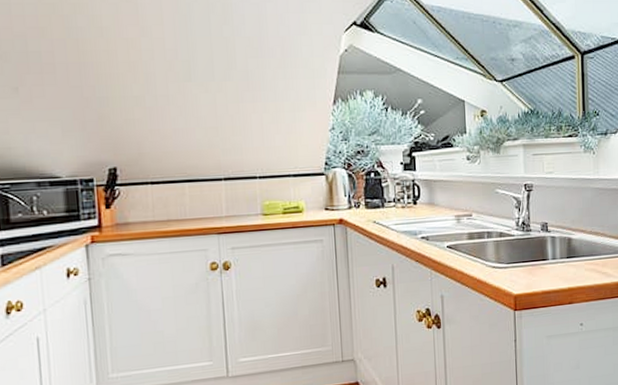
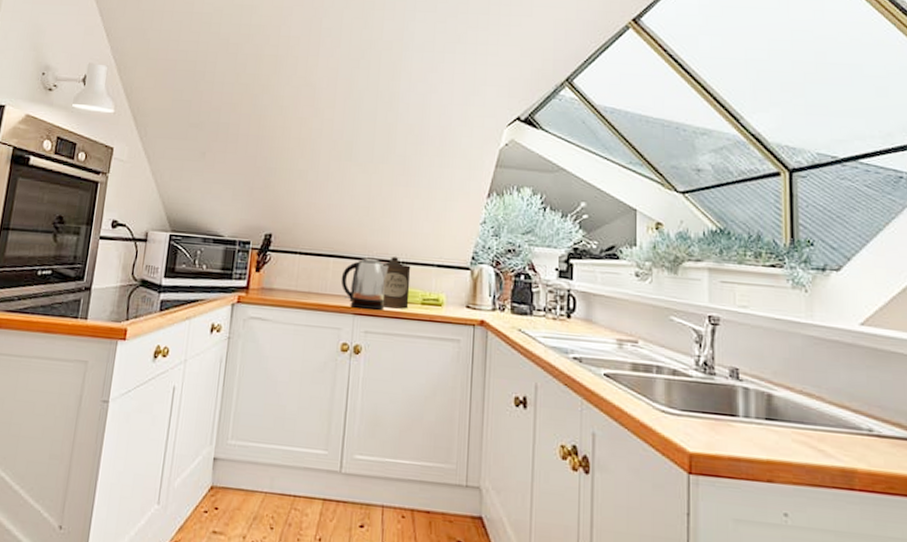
kettle: none [199,178,248,229] -> present [341,259,389,311]
canister: none [239,173,271,222] -> present [382,257,411,309]

